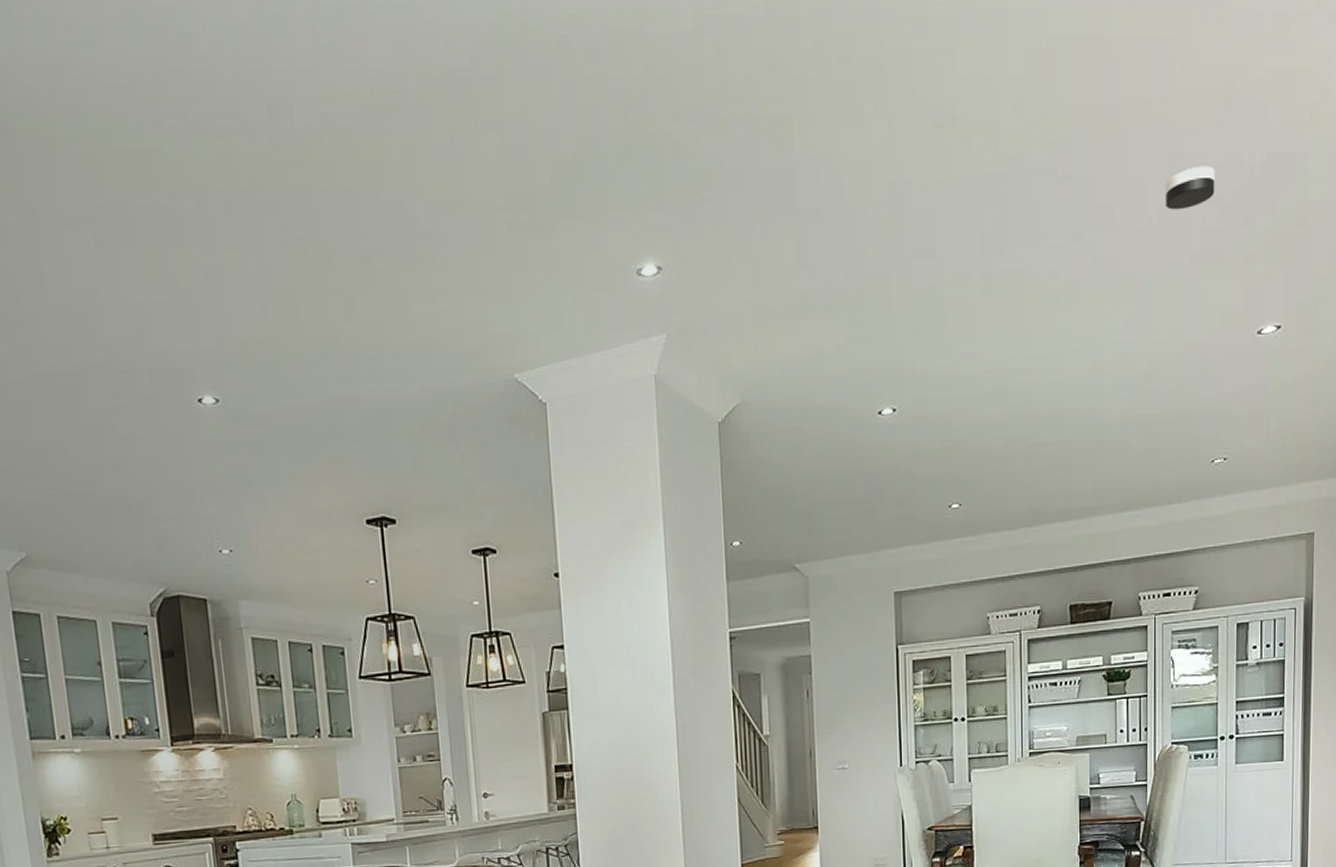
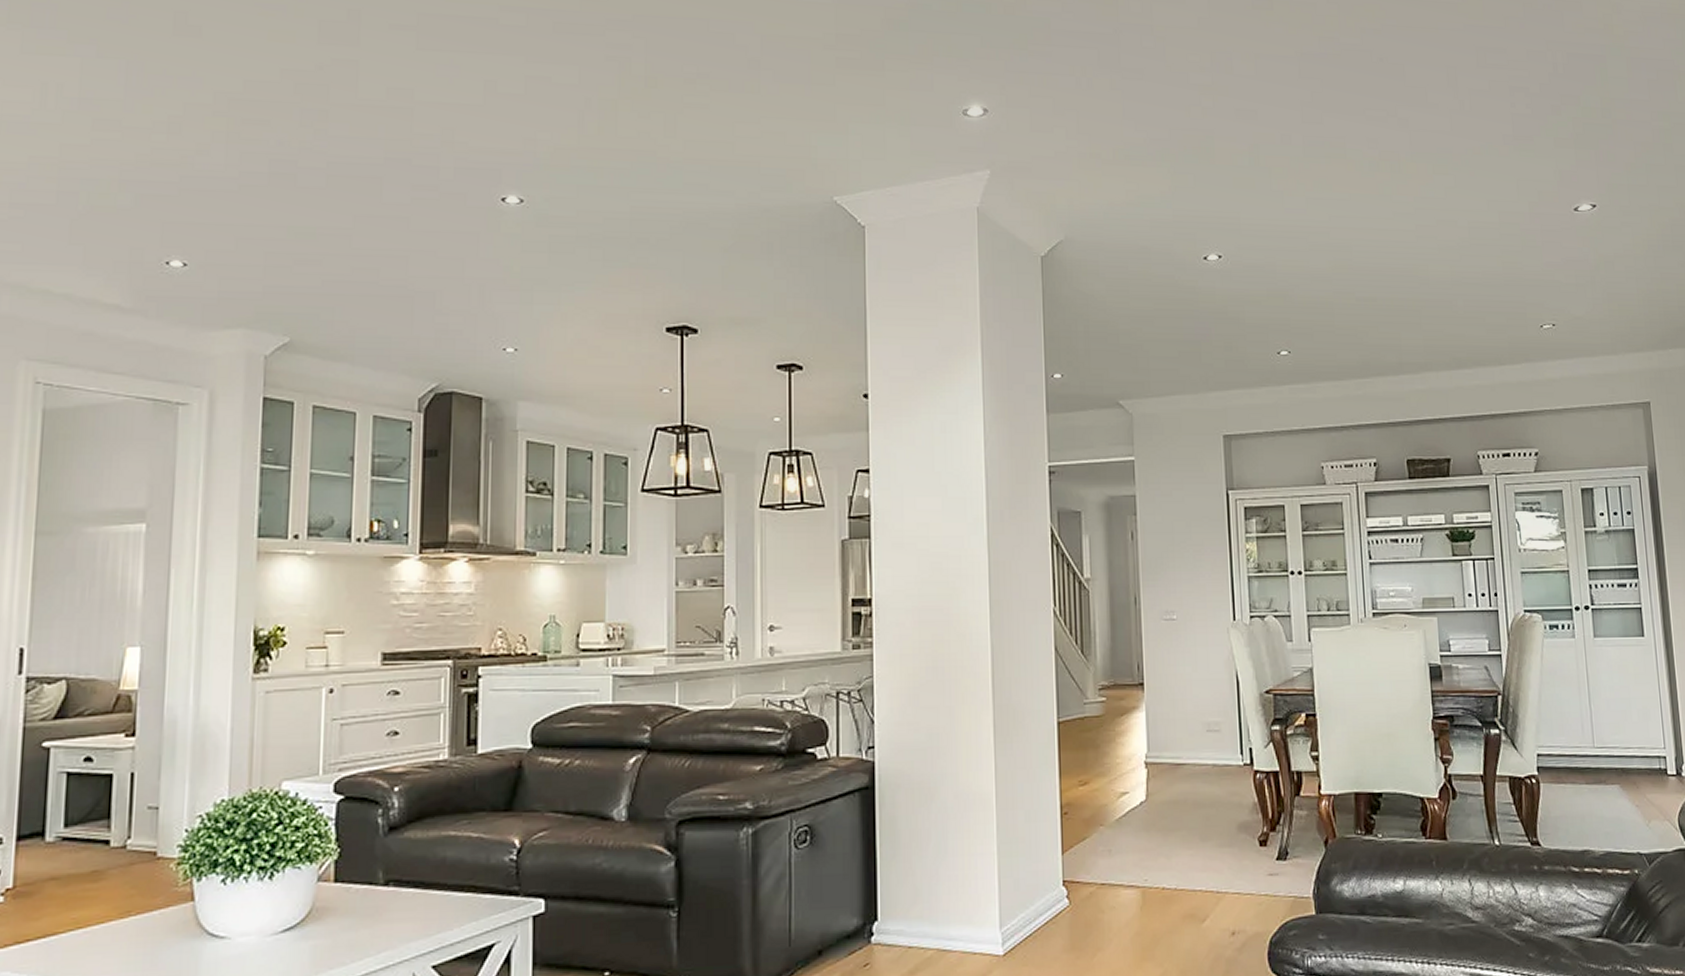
smoke detector: present [1165,165,1215,210] -> none [1473,59,1522,96]

